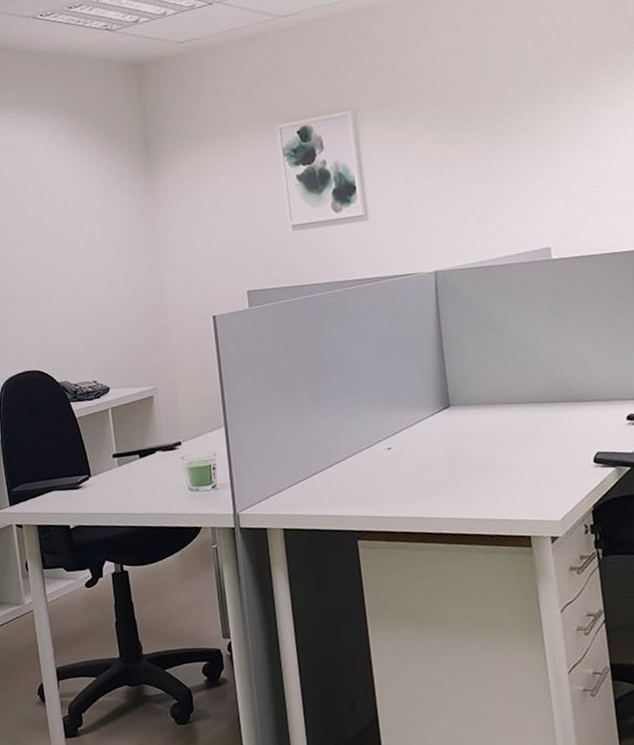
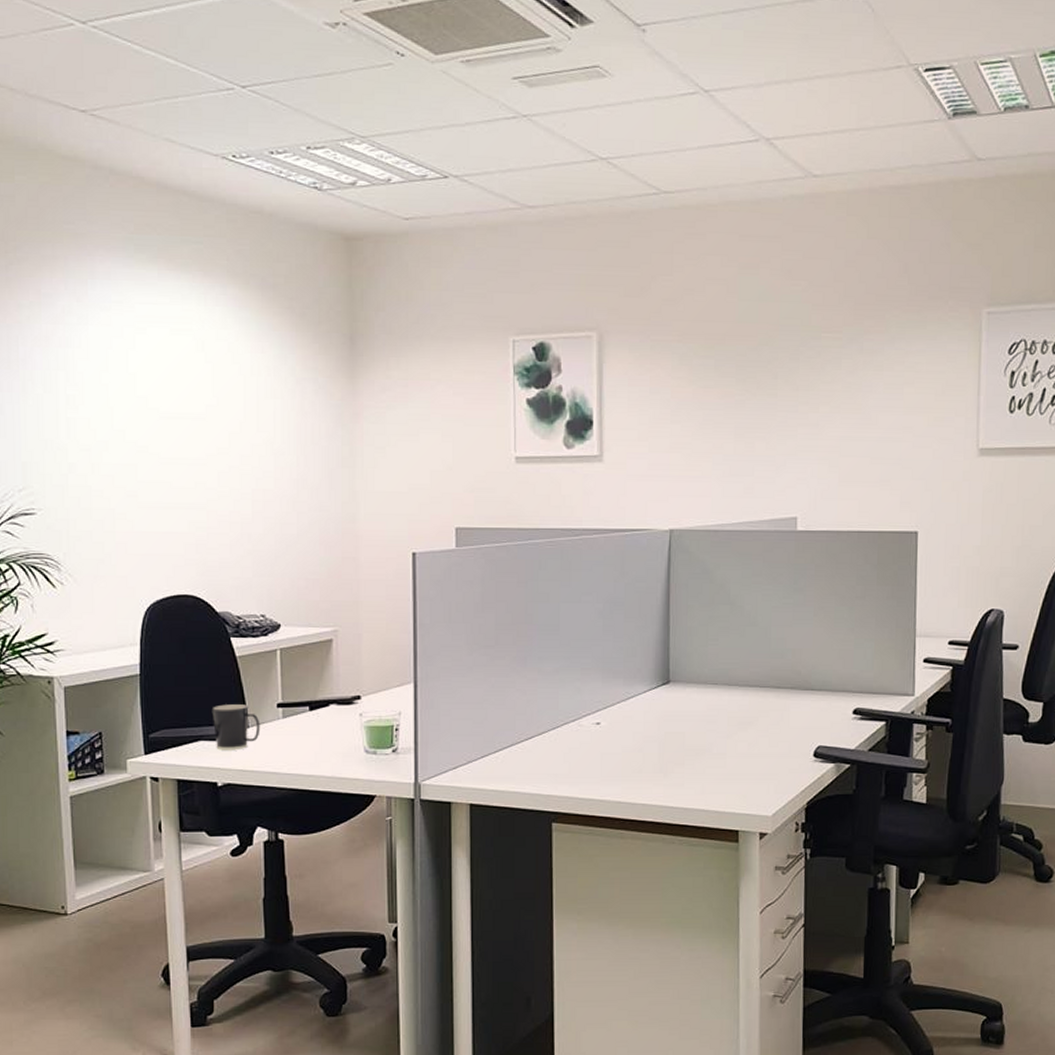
mug: none [60,457,101,498] -> present [211,704,260,750]

